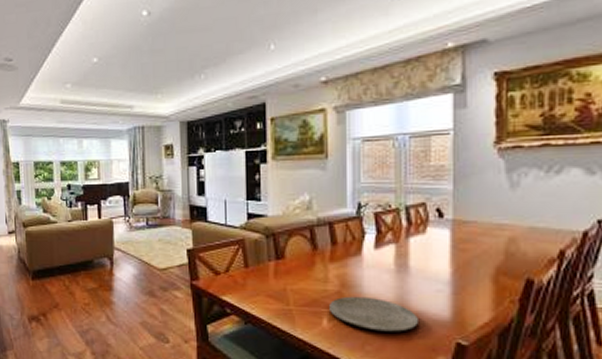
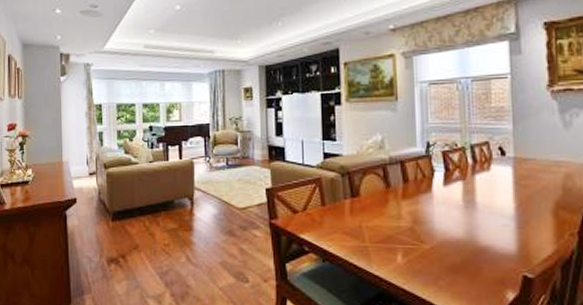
plate: present [330,296,418,332] -> none [403,232,487,267]

